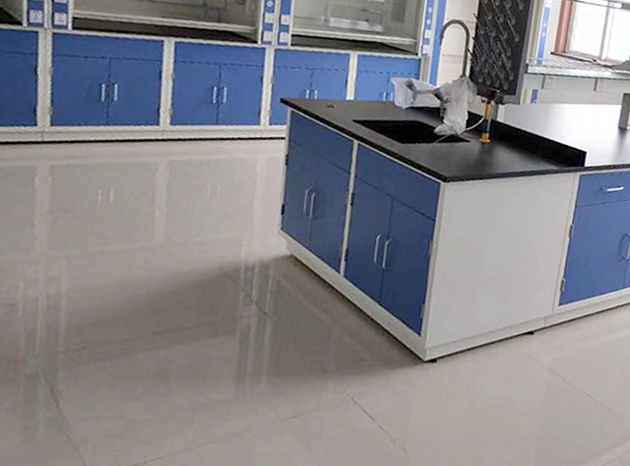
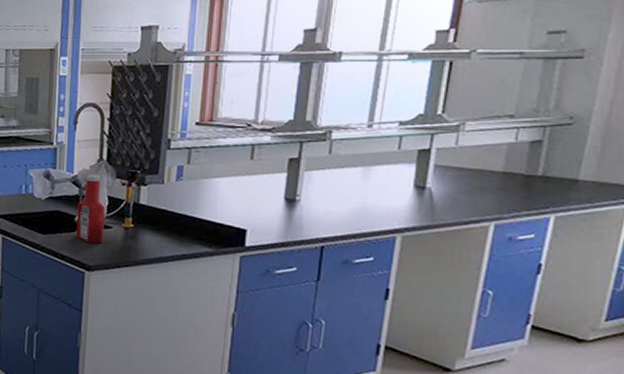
ketchup bottle: none [434,89,465,156] -> present [75,175,106,244]

